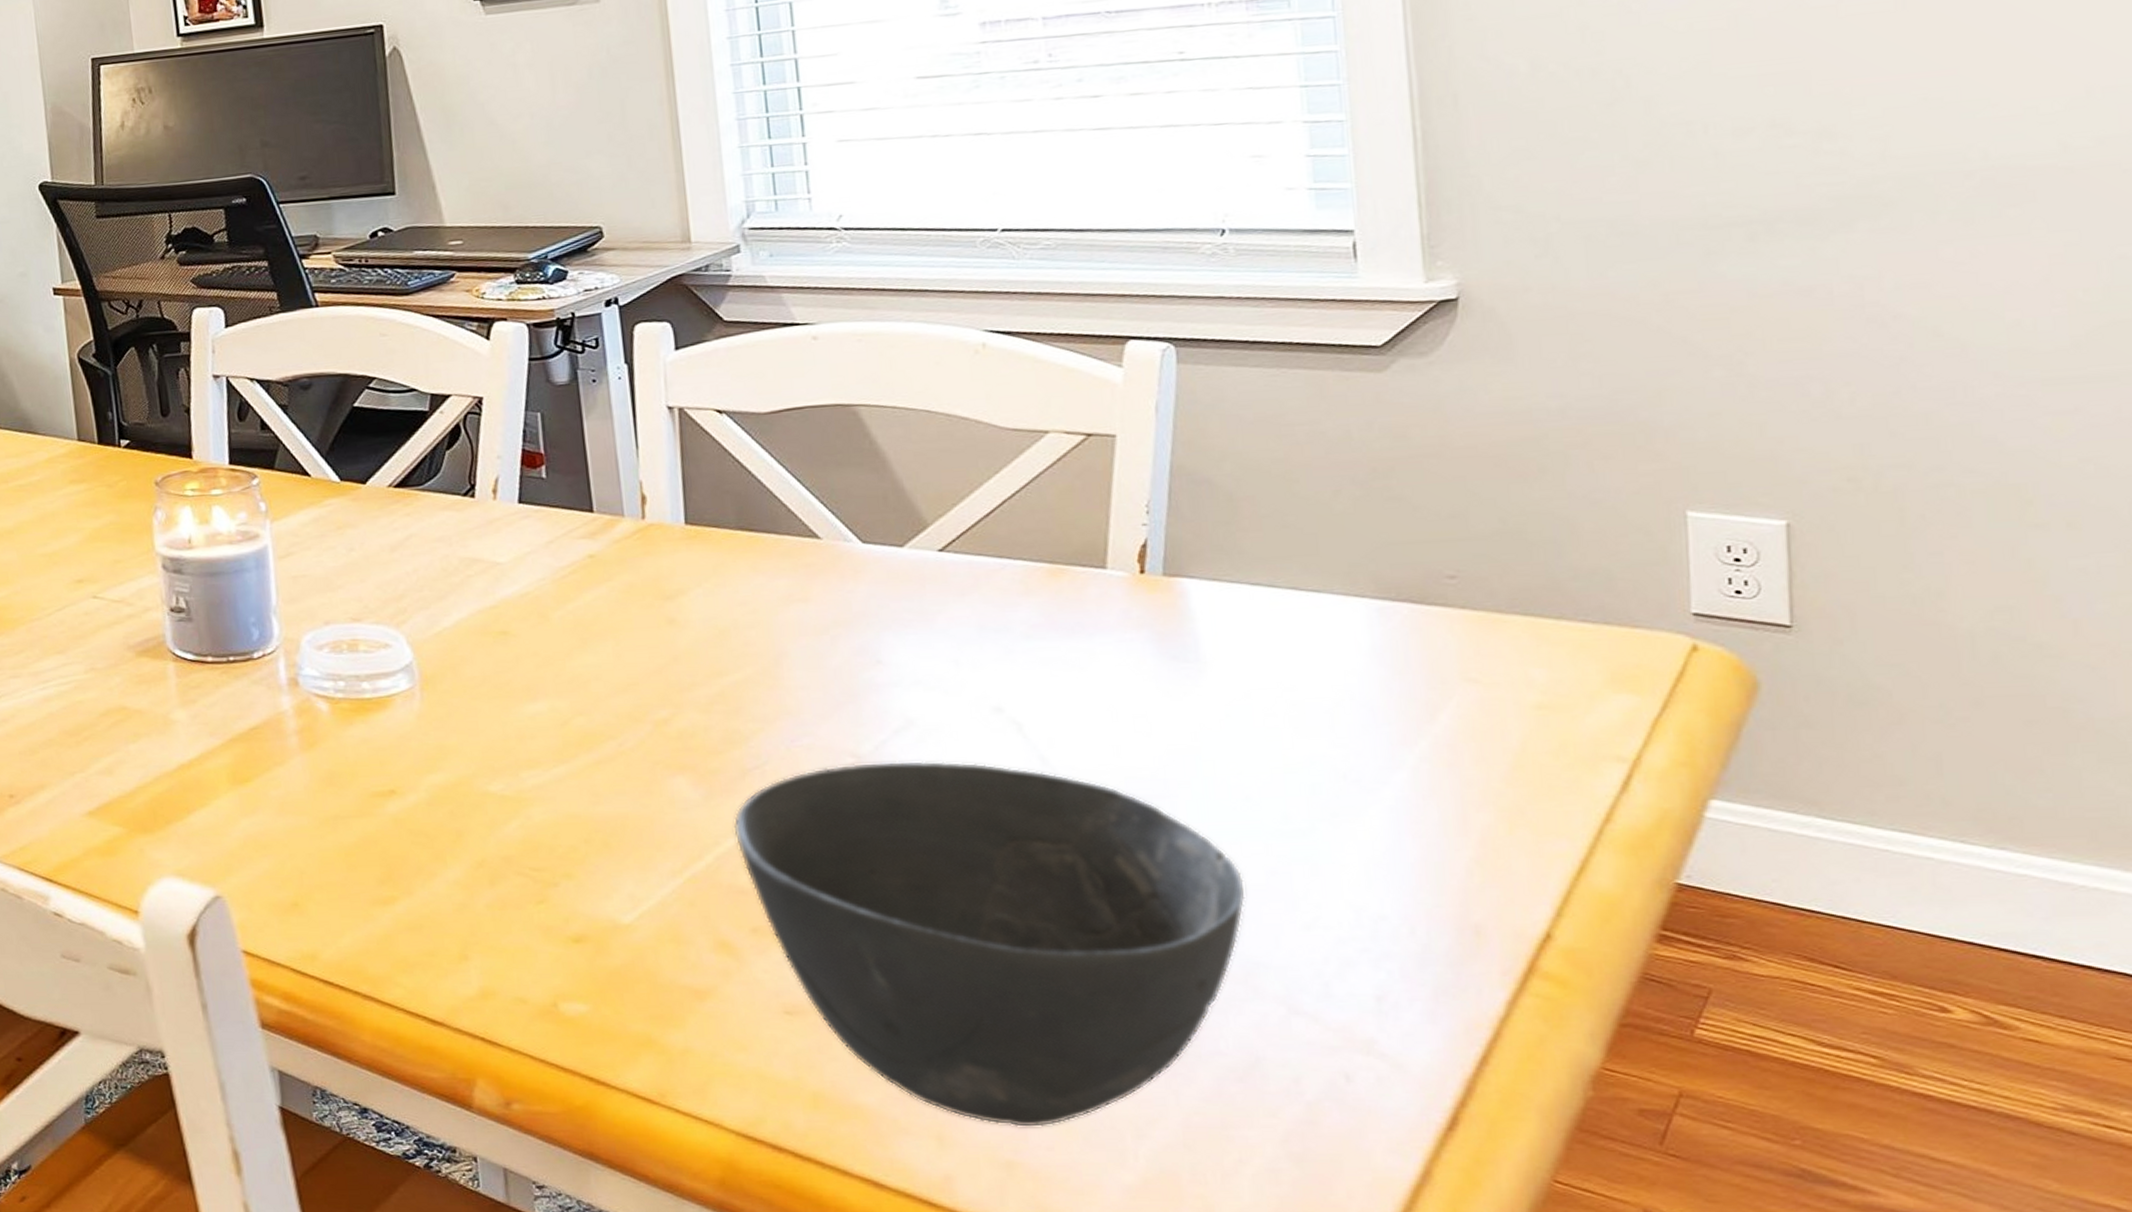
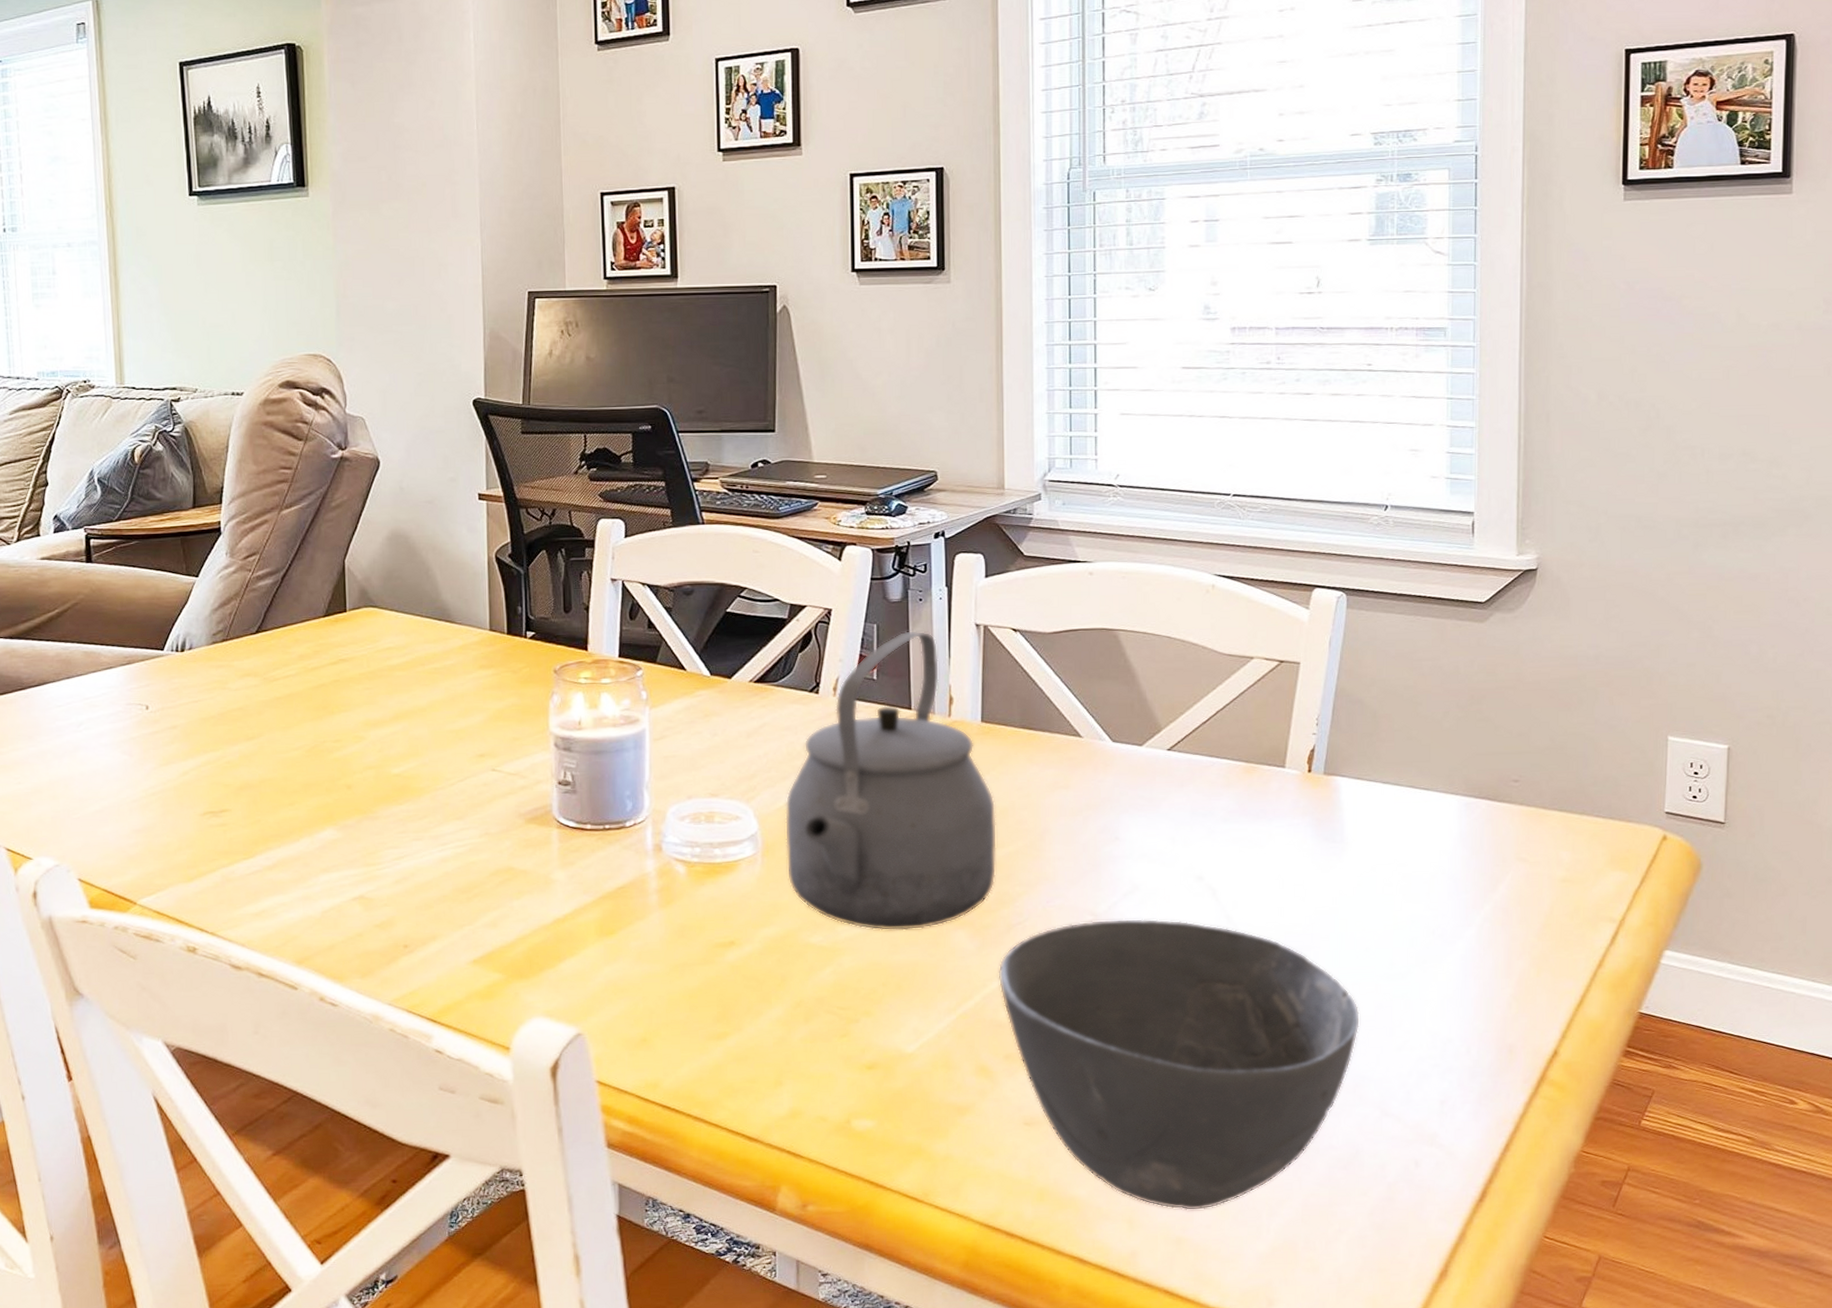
tea kettle: none [443,417,721,778] -> present [785,630,997,931]

